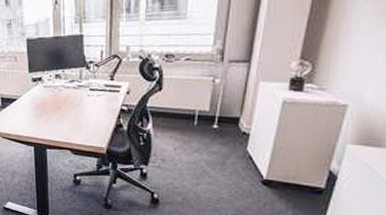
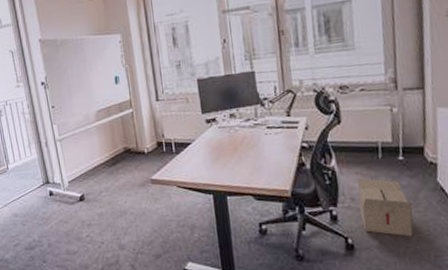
cardboard box: none [168,143,222,197] -> present [356,178,415,237]

